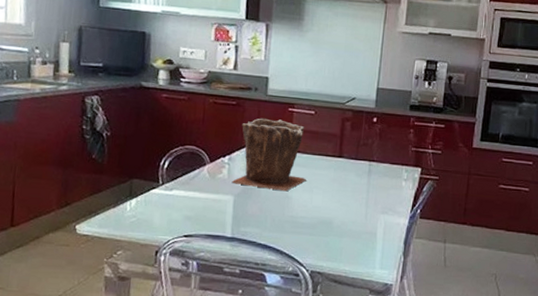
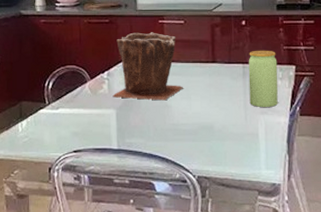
jar: none [371,148,404,207] -> present [248,50,278,107]

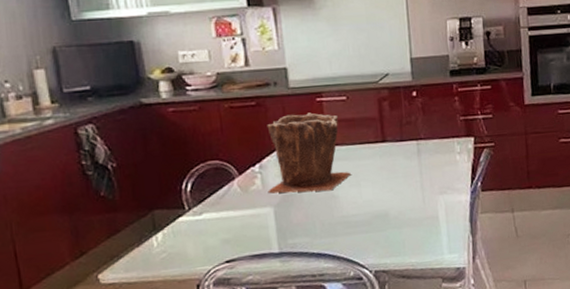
jar: present [248,50,278,107] -> none [422,122,458,187]

